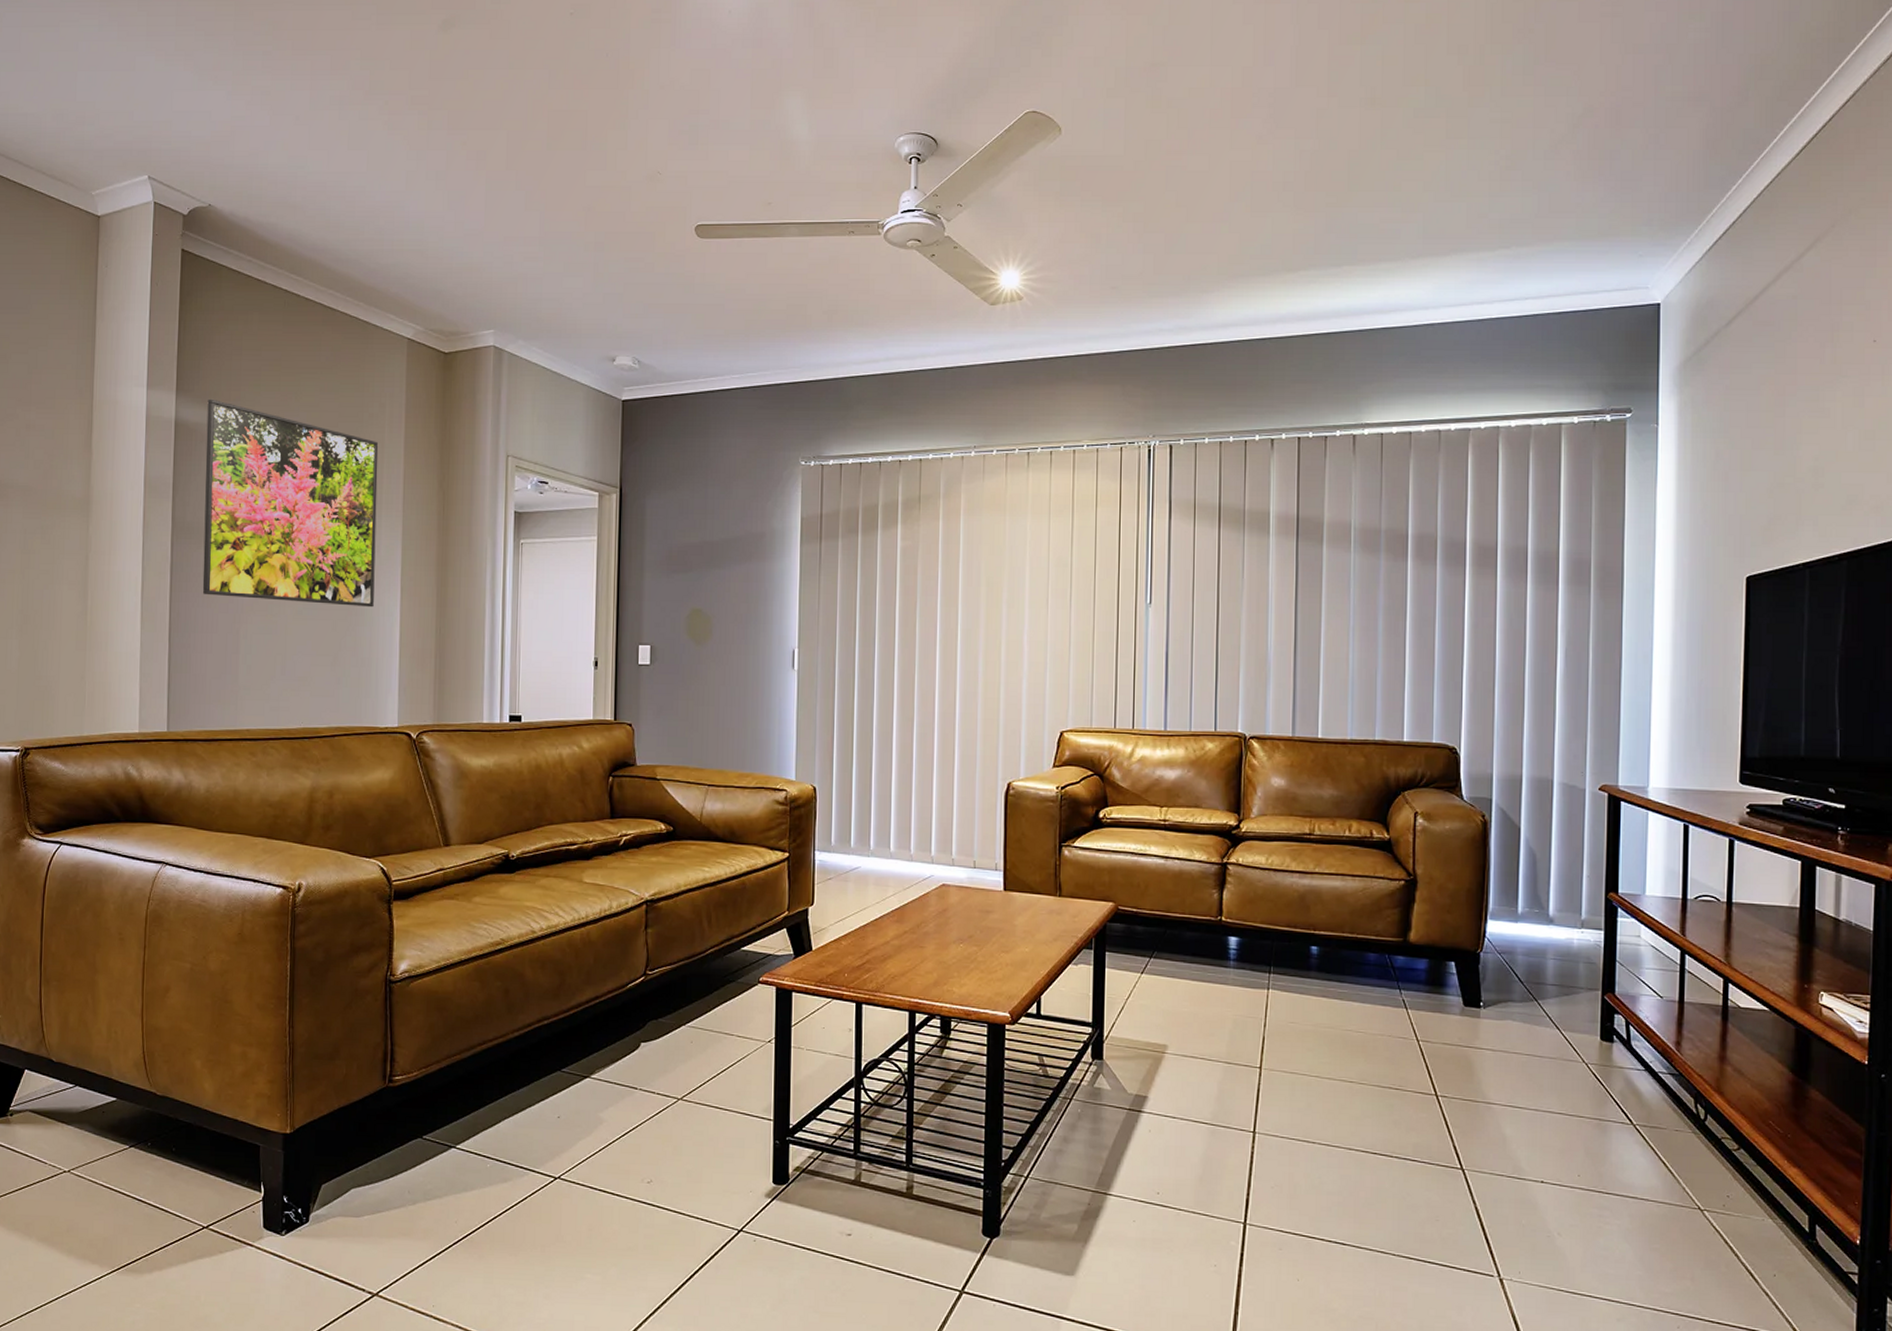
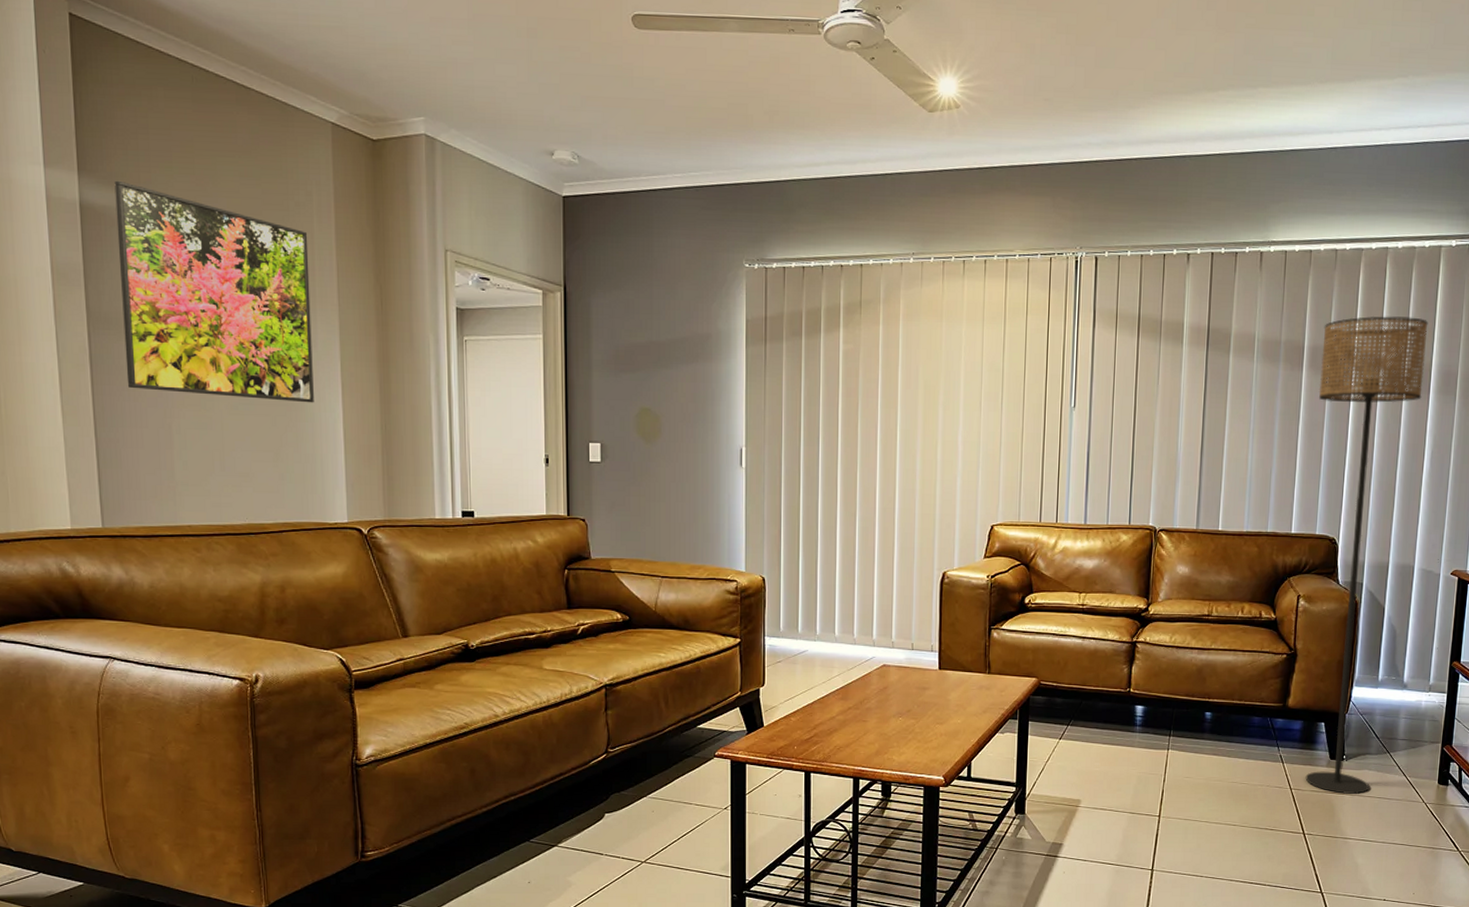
floor lamp: none [1427,500,1552,1049] -> present [1305,316,1428,794]

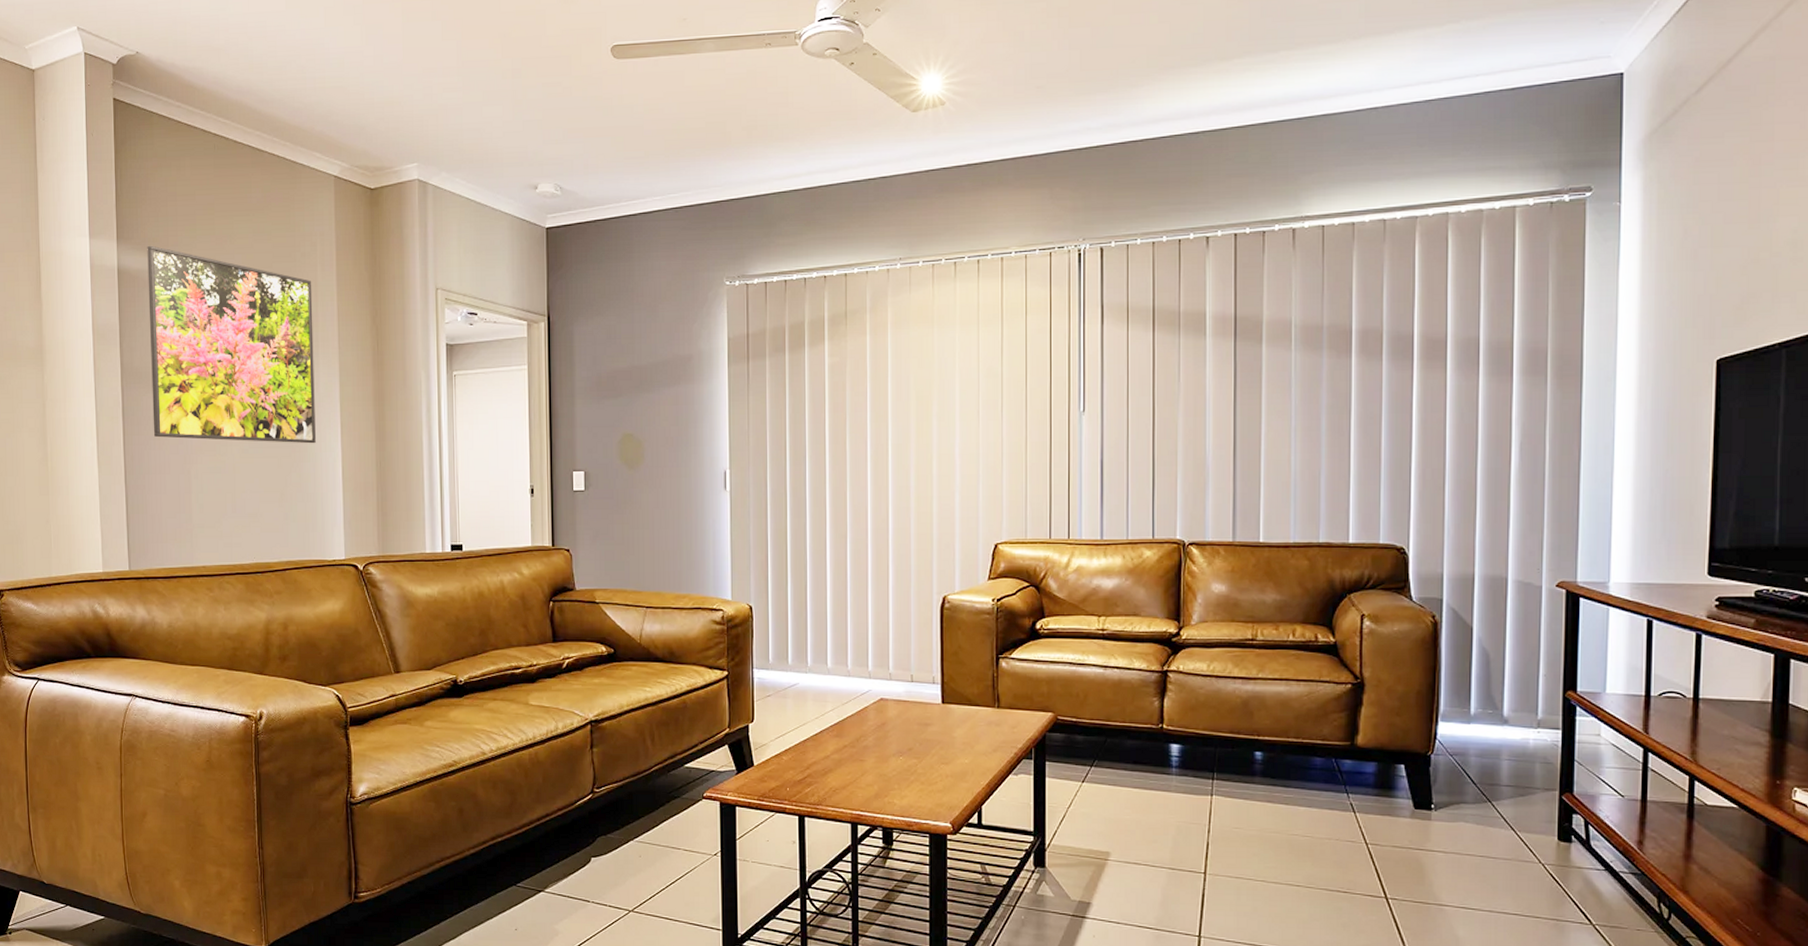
floor lamp: present [1305,316,1428,794] -> none [1373,289,1505,851]

